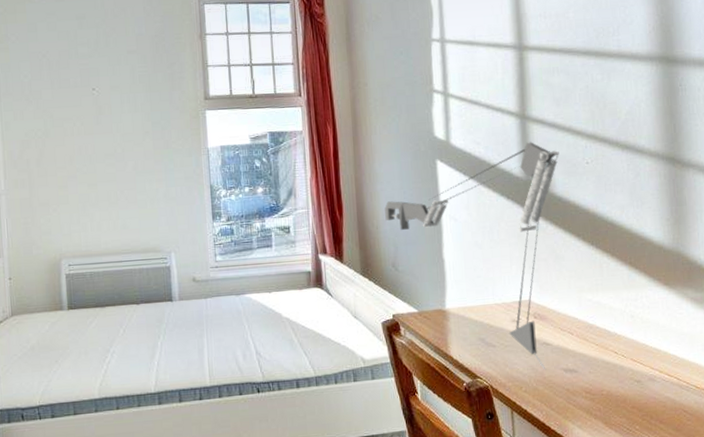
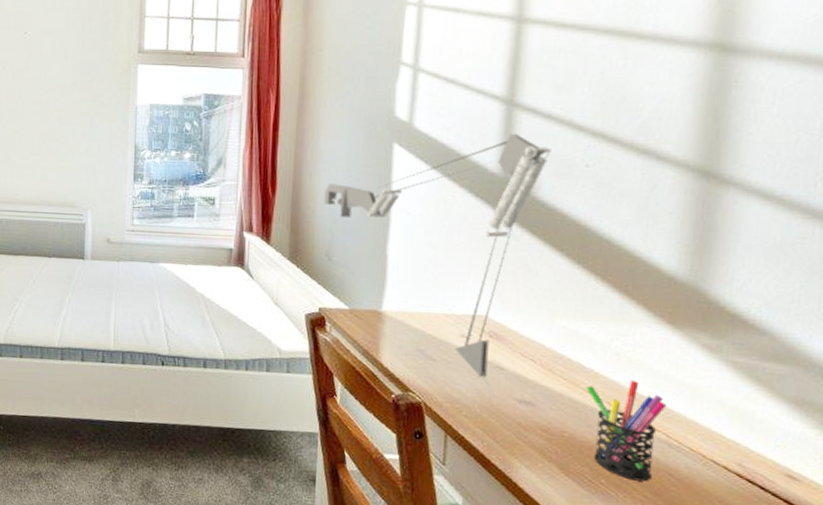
pen holder: none [614,336,674,422] -> present [587,380,667,482]

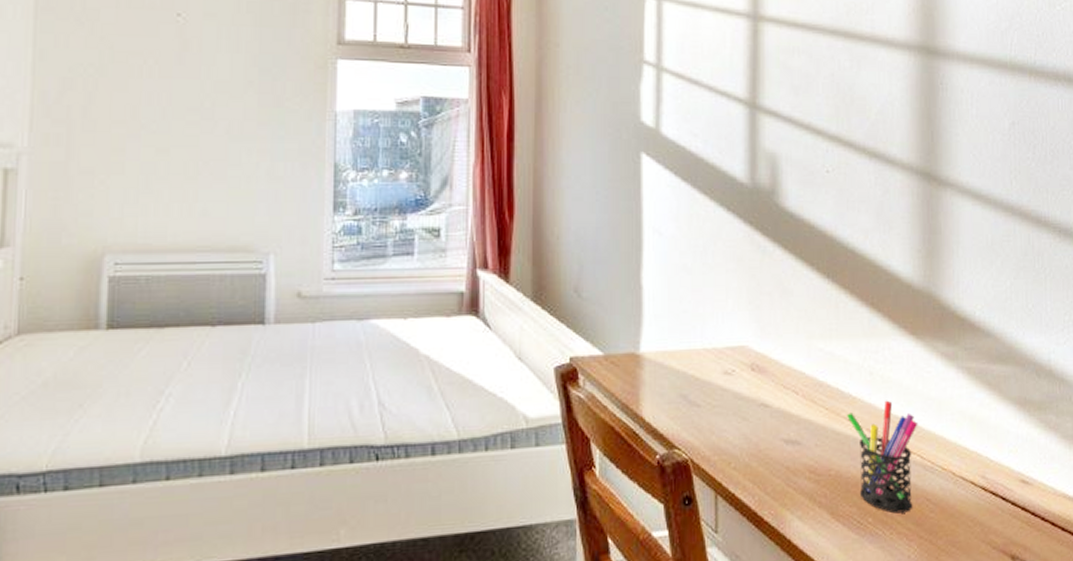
desk lamp: present [324,133,552,396] -> none [570,139,795,440]

